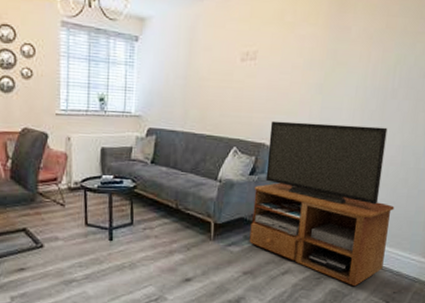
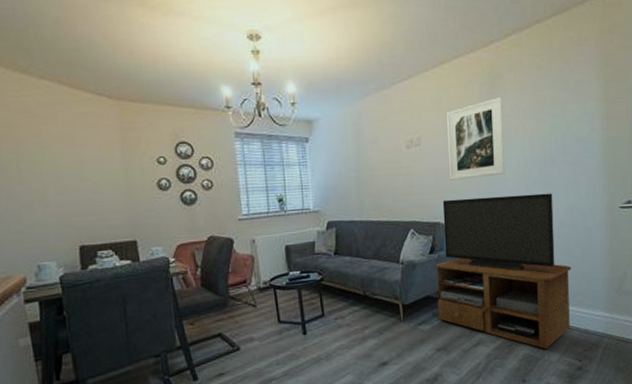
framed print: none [282,18,350,102] -> present [447,97,505,180]

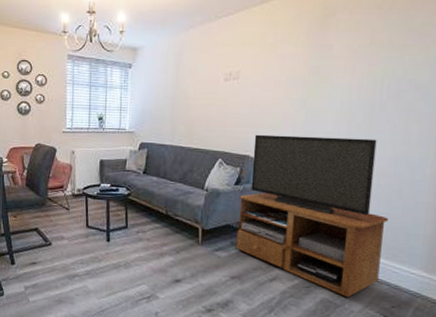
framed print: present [447,97,505,180] -> none [264,36,332,116]

